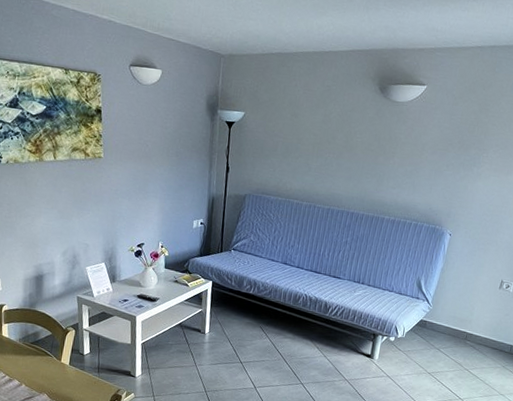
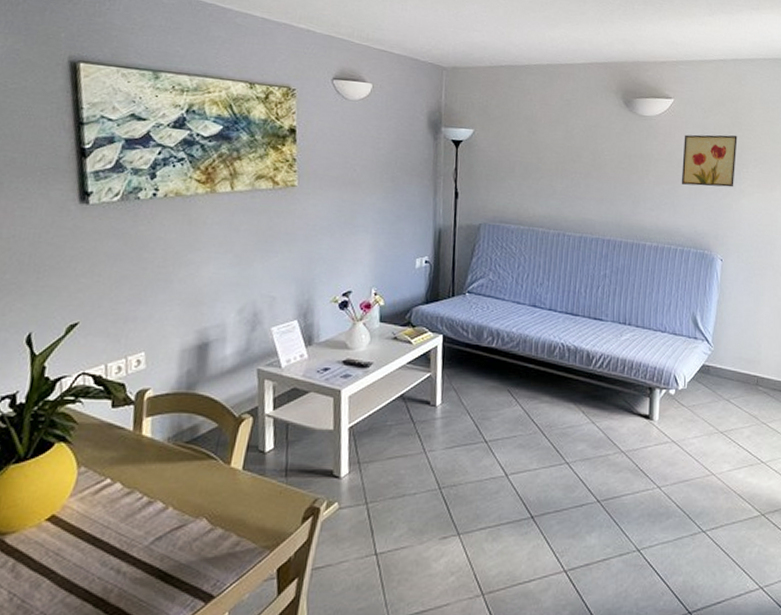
wall art: none [423,120,483,171] -> present [681,134,738,188]

